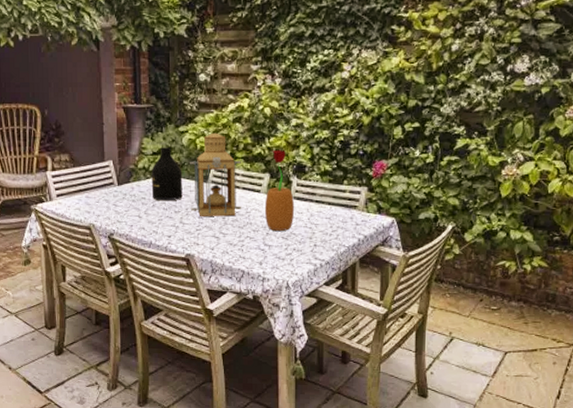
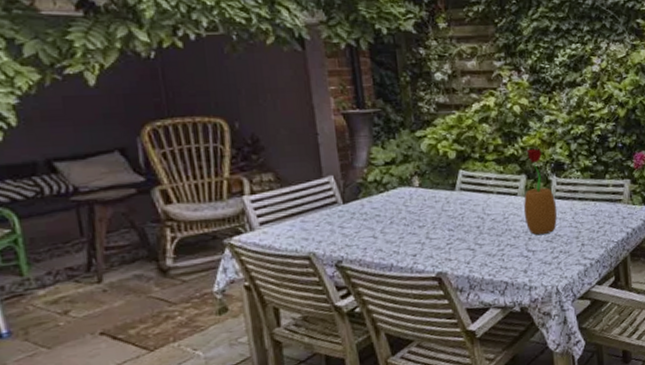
bottle: present [151,147,183,200] -> none [385,155,427,216]
lantern: present [189,132,241,217] -> none [430,135,497,228]

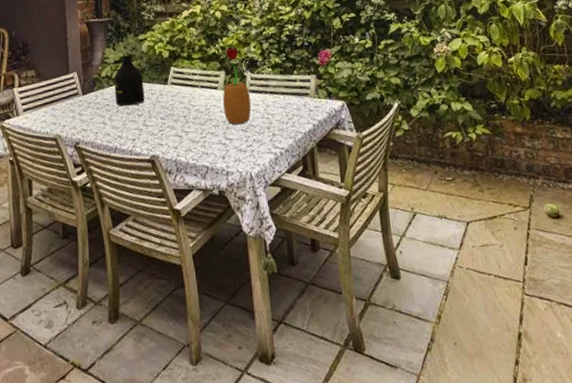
bottle: none [385,155,427,216] -> present [114,55,145,106]

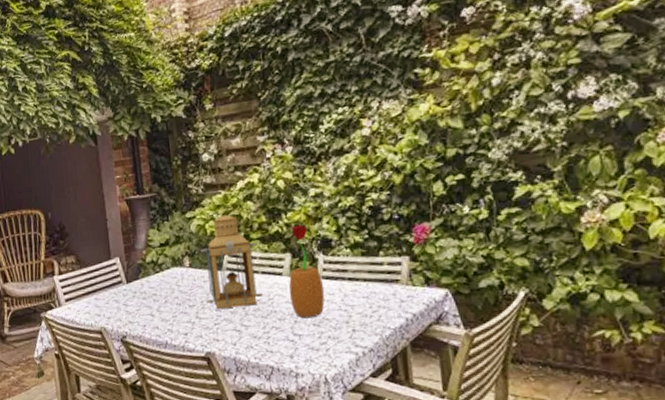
bottle: present [114,55,145,106] -> none [160,236,196,295]
lantern: none [149,38,201,117] -> present [199,214,262,309]

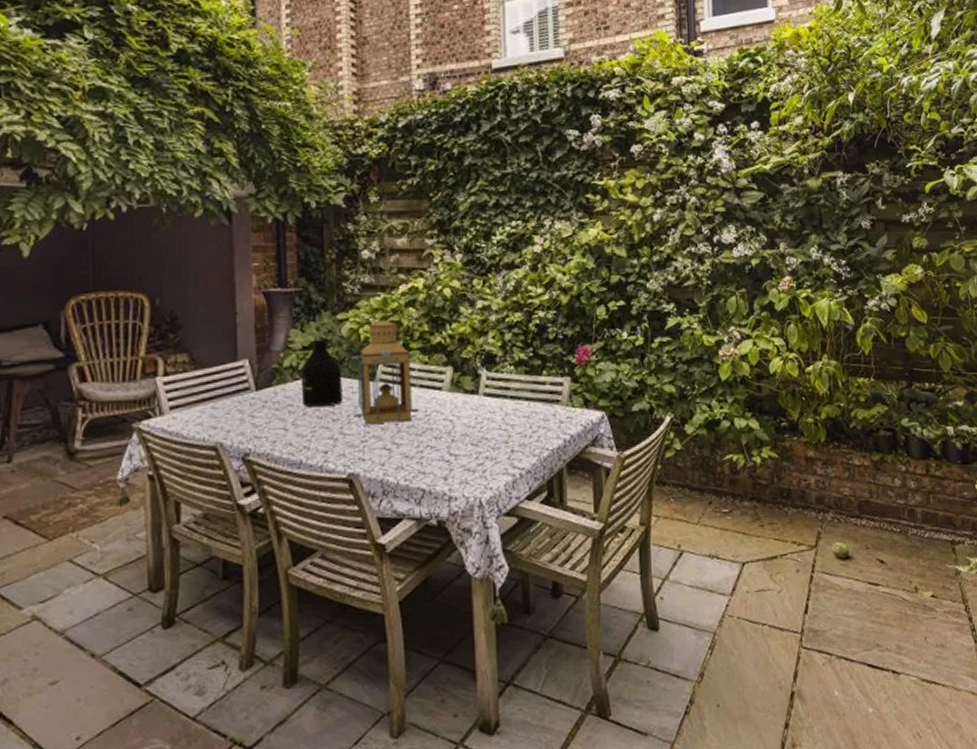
bottle: none [160,236,196,295] -> present [301,340,343,407]
potted flower: present [289,225,325,317] -> none [447,338,486,436]

